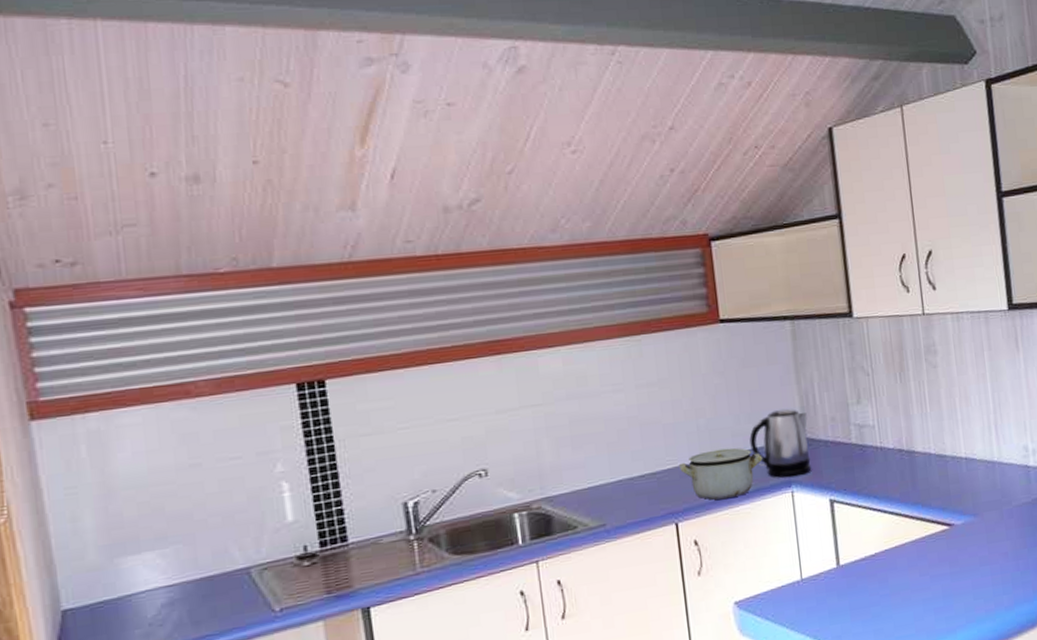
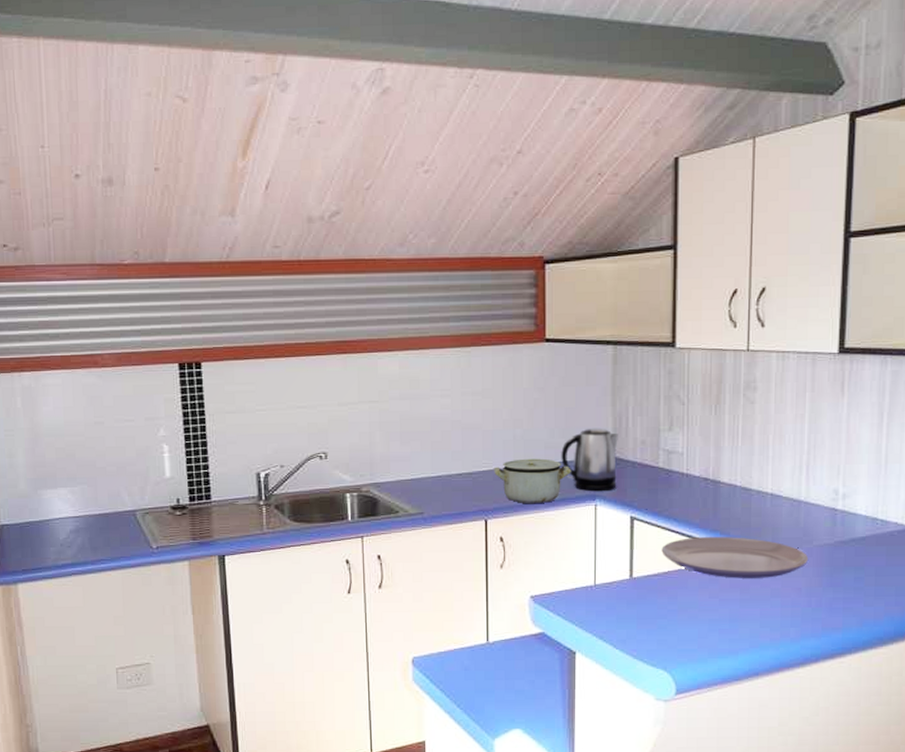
plate: none [865,506,1011,552] -> present [661,536,809,578]

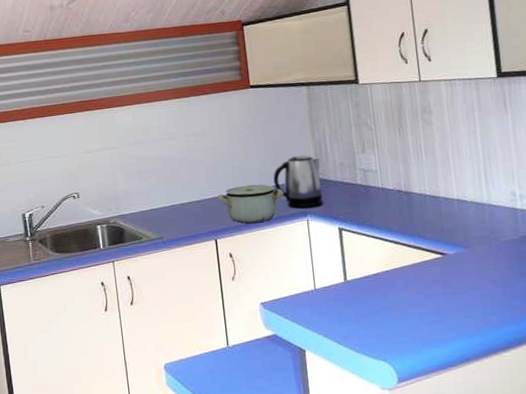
plate: present [661,536,809,578] -> none [369,239,499,276]

